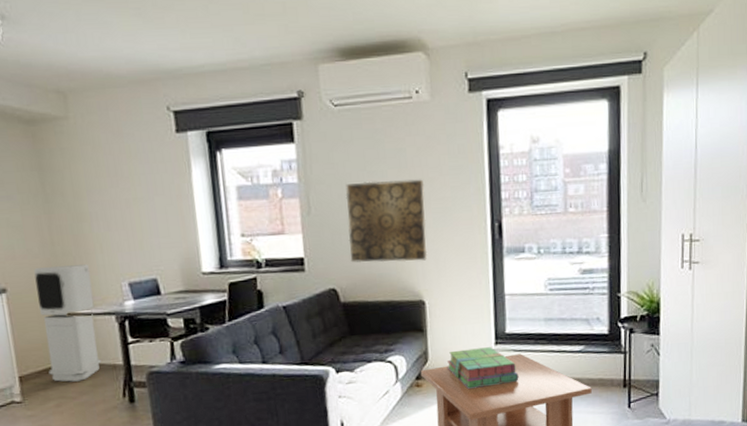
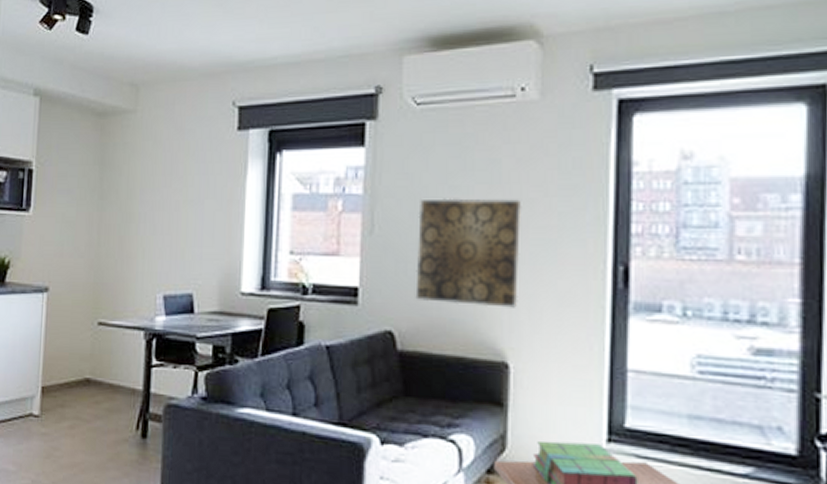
air purifier: present [34,264,102,382] -> none [70,269,128,403]

